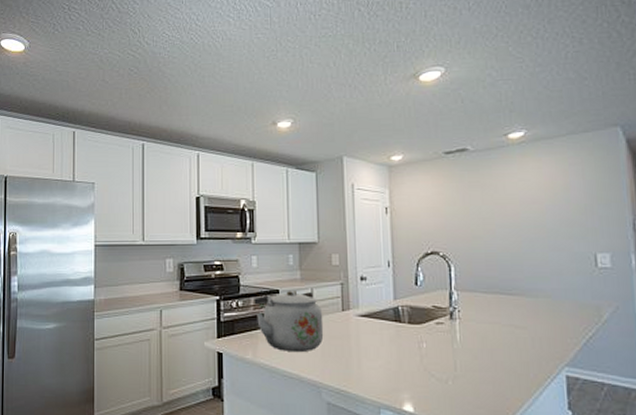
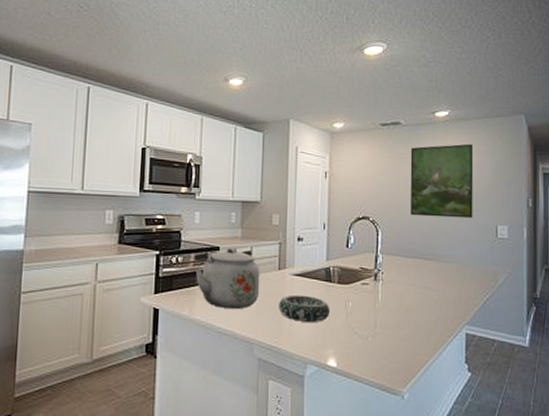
decorative bowl: none [345,336,403,365] -> present [278,294,331,322]
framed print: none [481,164,564,248] -> present [410,143,474,219]

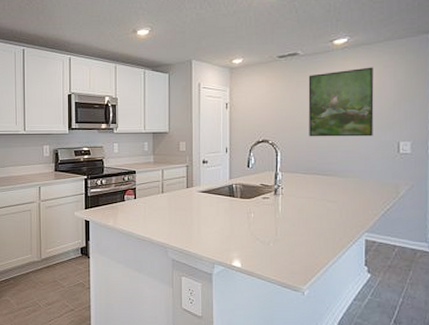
kettle: present [194,247,260,310] -> none [115,171,171,221]
decorative bowl: present [278,294,331,322] -> none [188,208,234,230]

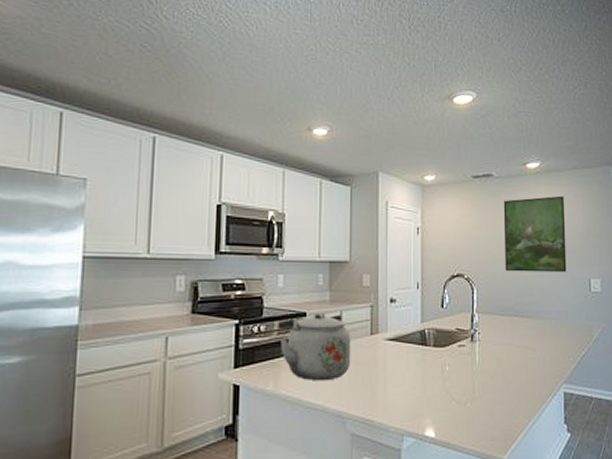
kettle: none [115,171,171,221] -> present [278,312,351,381]

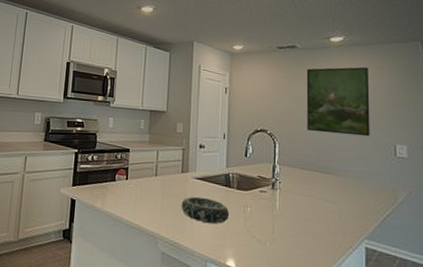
kettle: present [278,312,351,381] -> none [107,150,165,206]
decorative bowl: none [372,361,427,390] -> present [181,196,230,224]

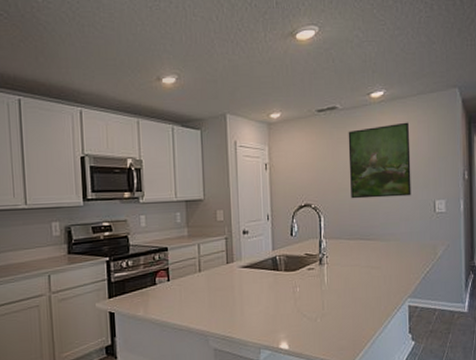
decorative bowl: present [181,196,230,224] -> none [229,285,280,311]

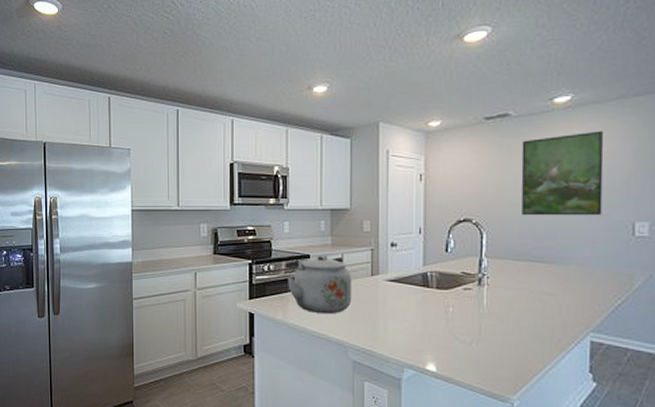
kettle: none [143,246,210,306] -> present [285,254,352,314]

